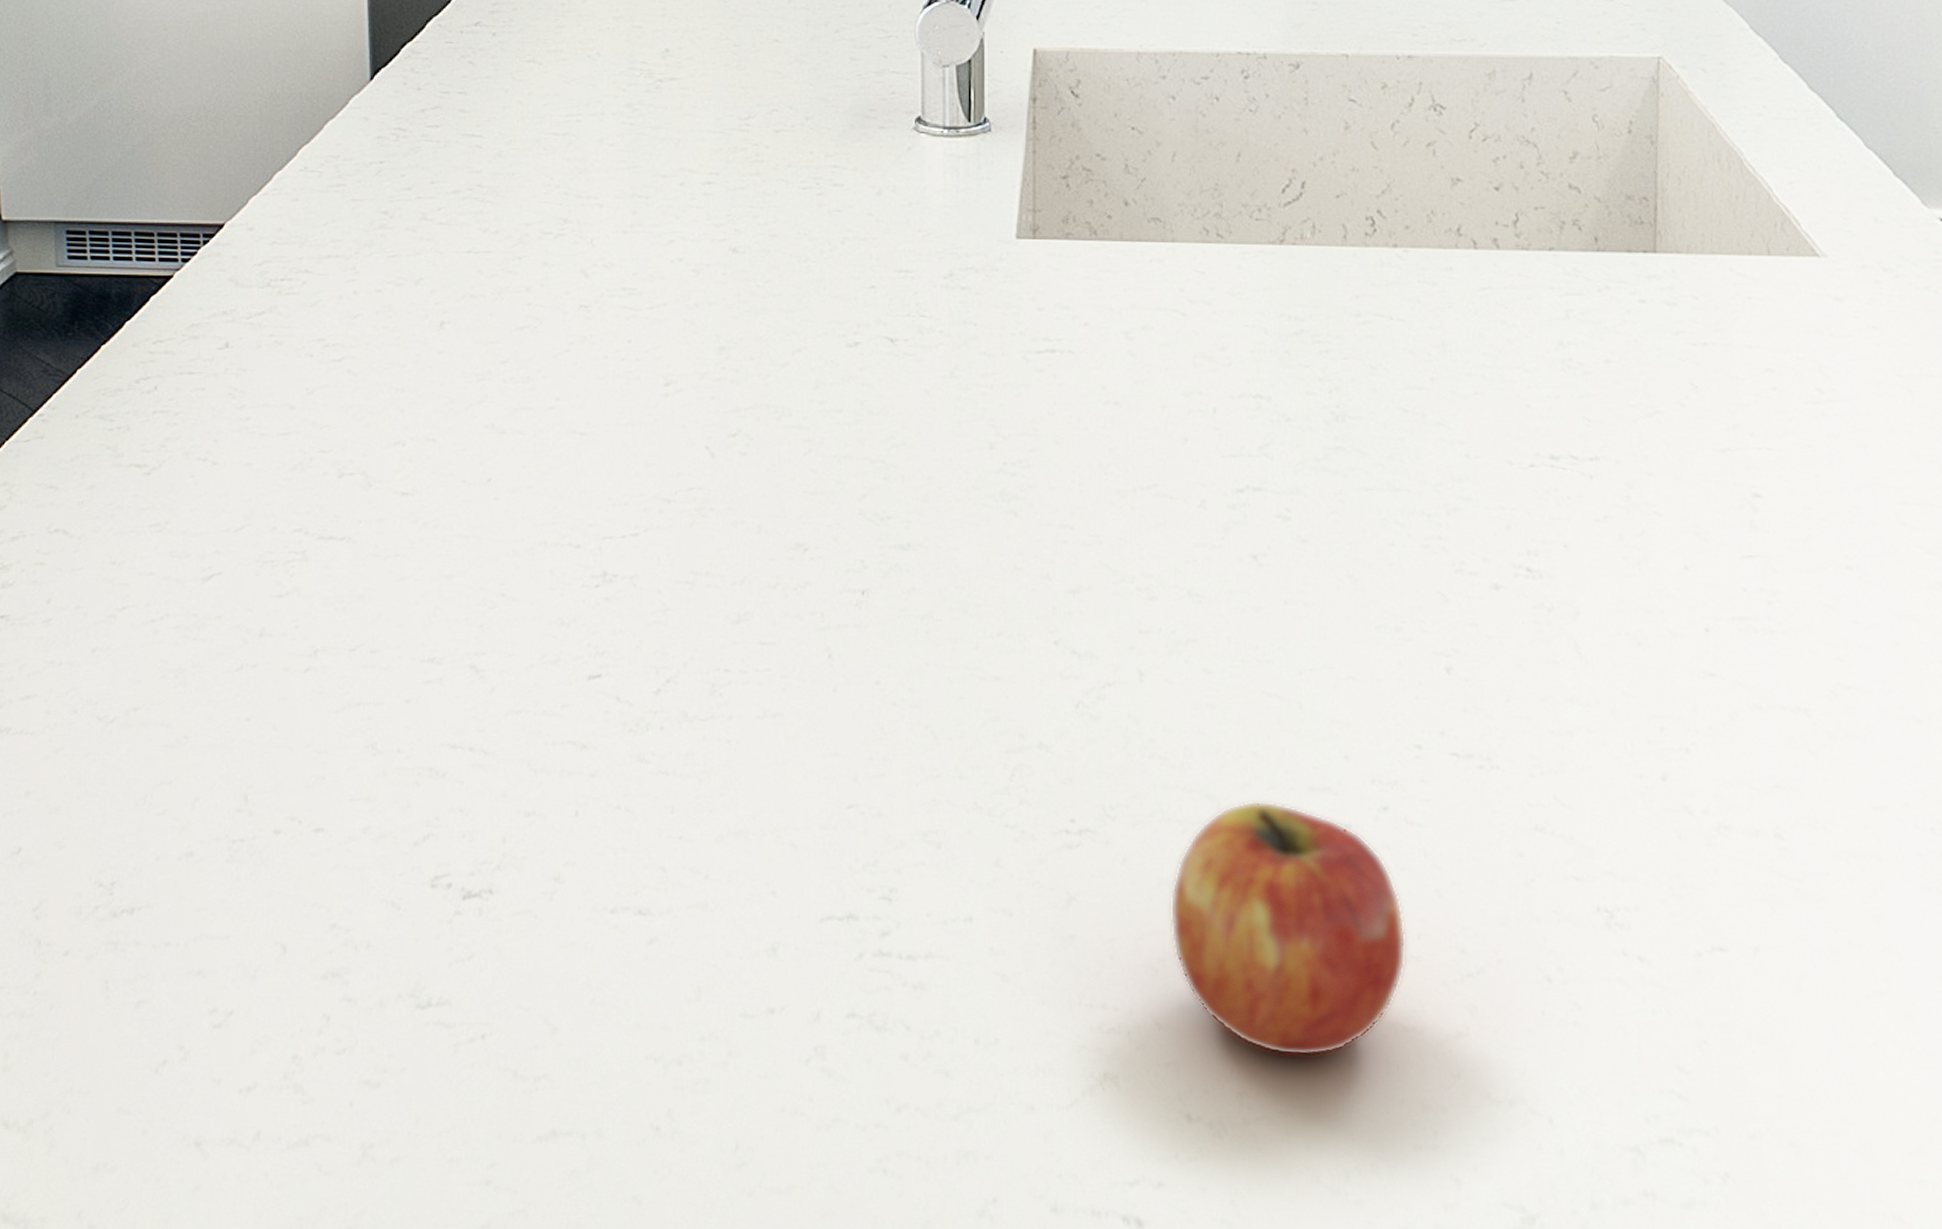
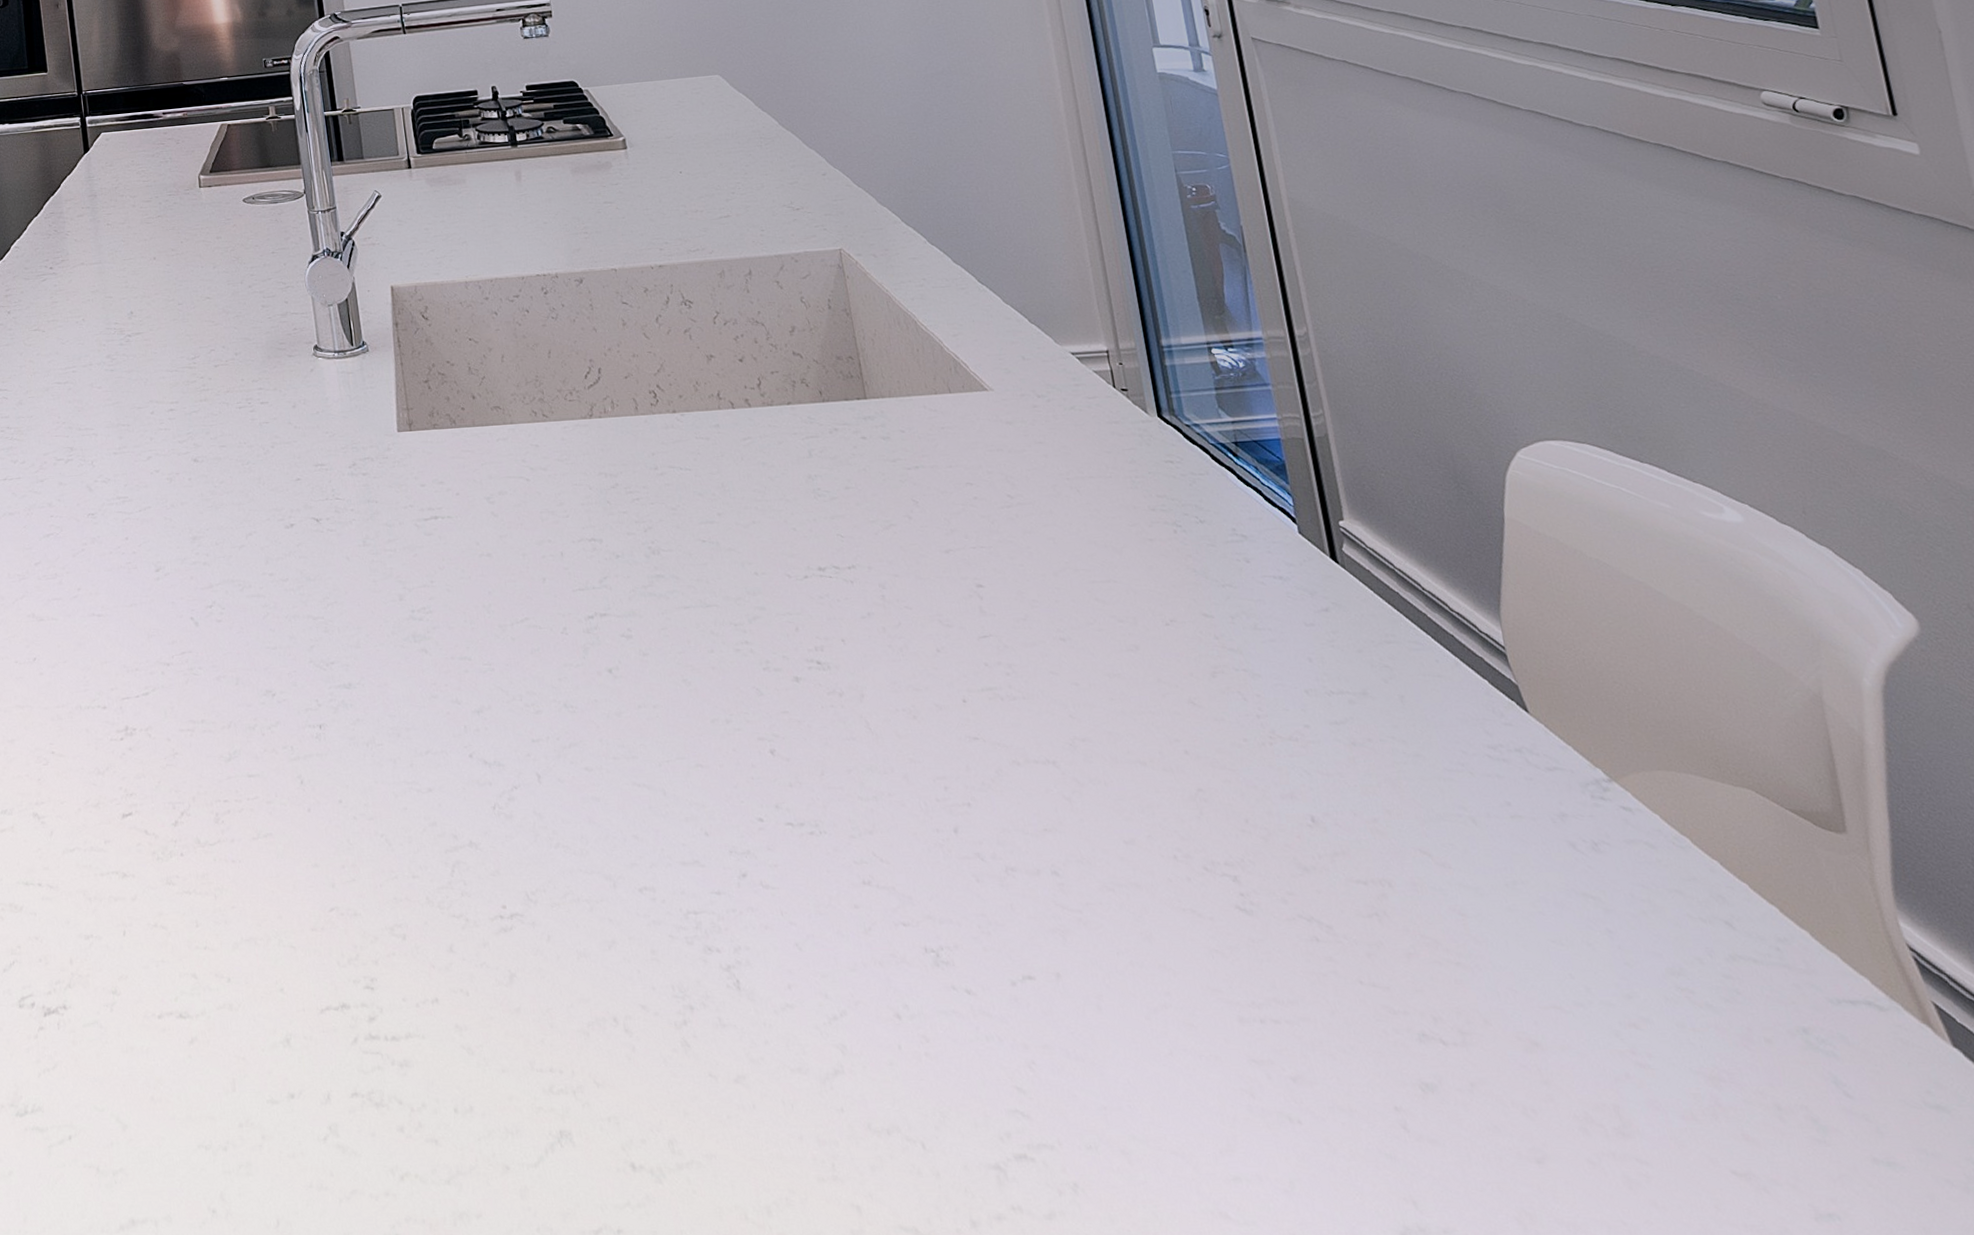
apple: present [1169,800,1407,1057] -> none [588,877,783,1103]

